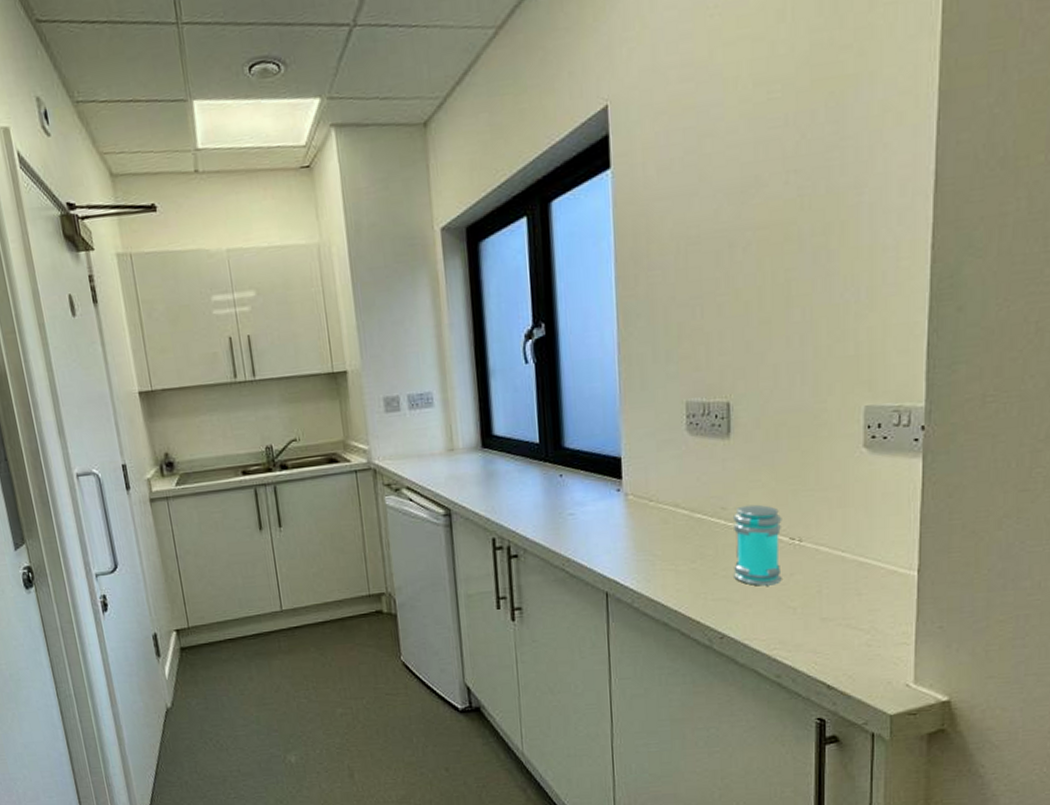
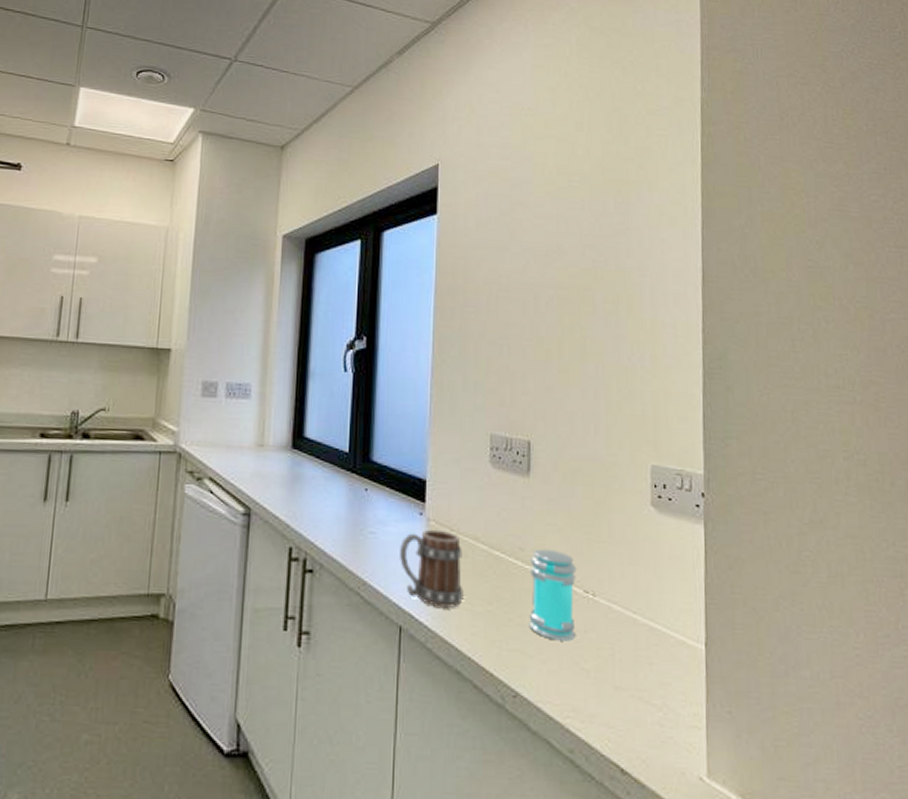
mug: none [600,502,667,572] -> present [400,529,463,608]

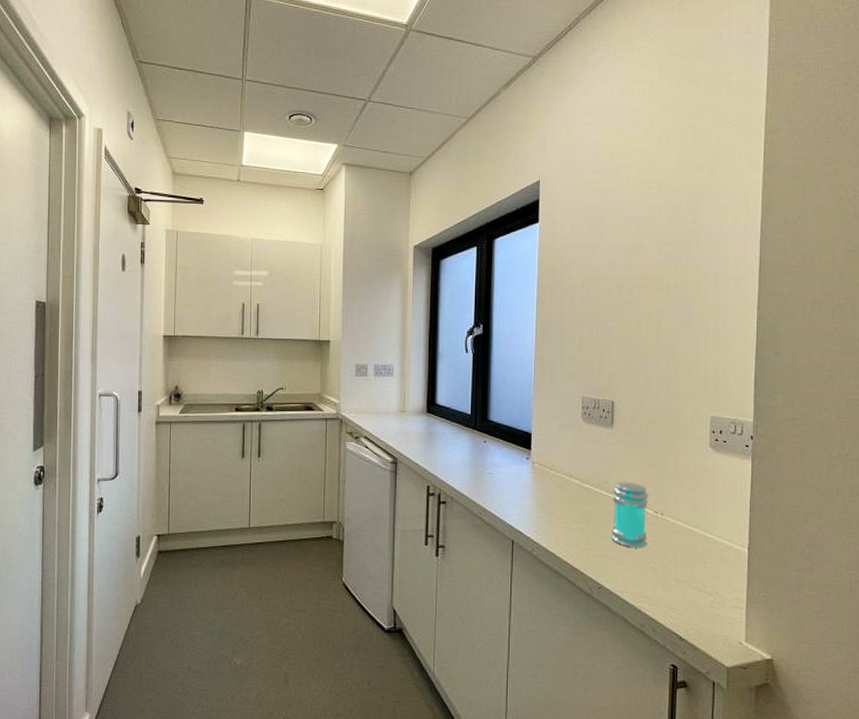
mug: present [400,529,463,608] -> none [512,469,561,526]

